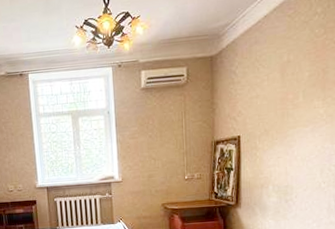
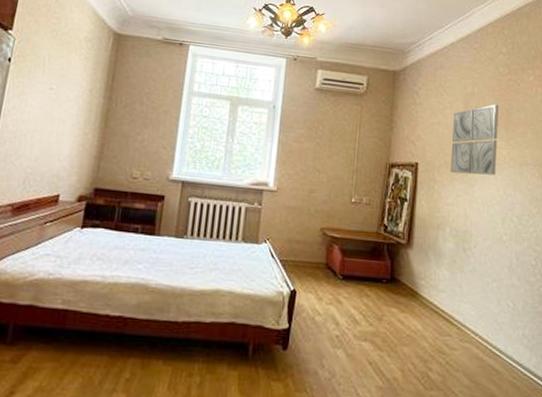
wall art: none [270,66,315,138] -> present [450,104,499,176]

